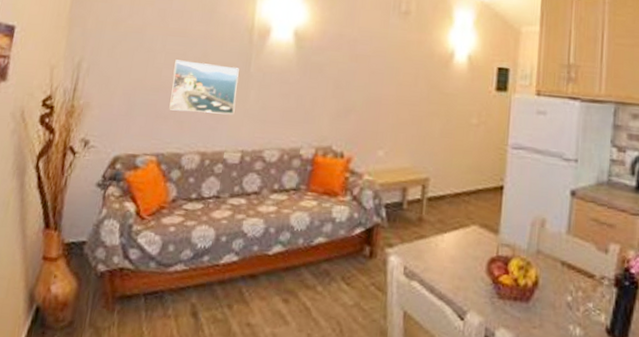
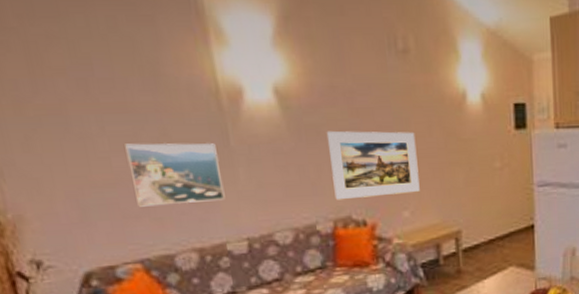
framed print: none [322,70,402,135] -> present [326,130,420,200]

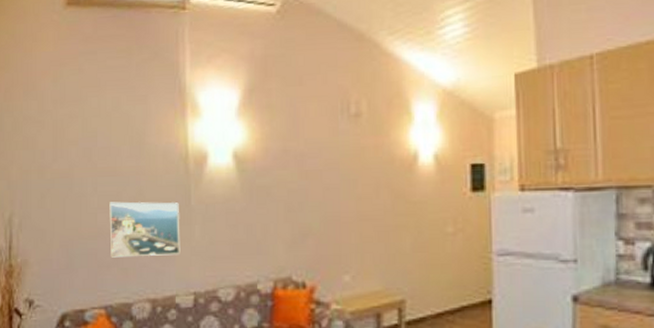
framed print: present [326,130,420,200] -> none [275,192,363,260]

